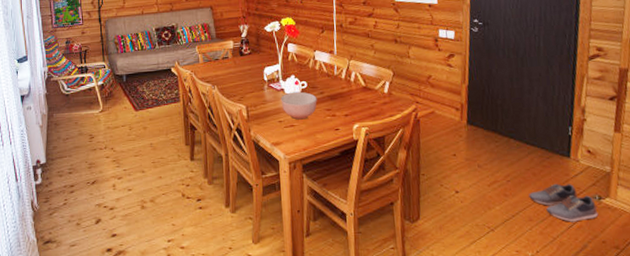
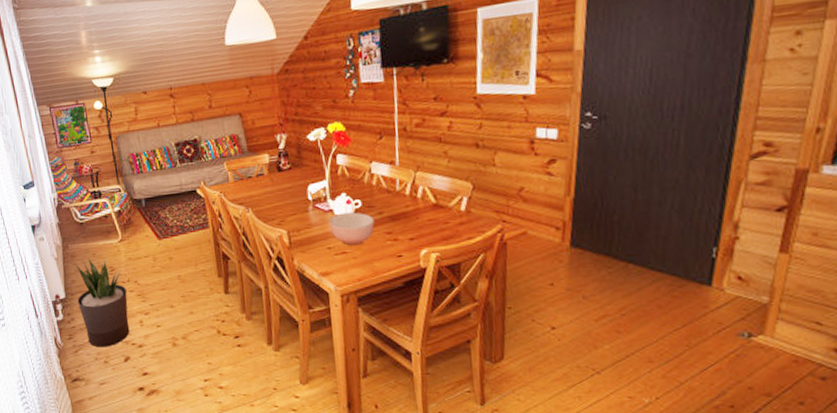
planter: none [57,126,103,210] -> present [75,258,130,348]
shoe: present [529,183,599,222] -> none [650,317,746,364]

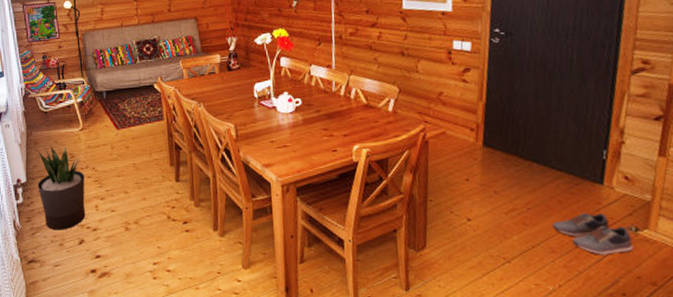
bowl: present [329,212,375,246] -> none [272,109,313,140]
shoe: none [650,317,746,364] -> present [552,212,634,255]

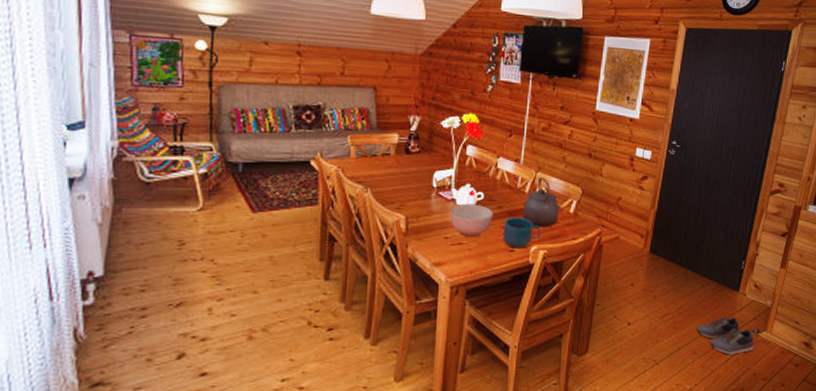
planter: present [37,145,86,230] -> none [121,227,197,341]
bowl: none [272,109,313,140] -> present [450,203,494,237]
cup: none [323,119,362,149] -> present [502,217,542,249]
tea kettle: none [340,79,378,127] -> present [523,177,559,228]

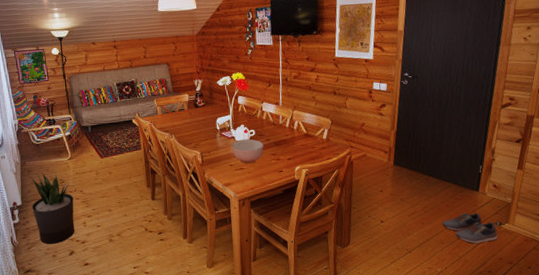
planter: none [121,227,197,341] -> present [31,172,75,244]
cup: present [502,217,542,249] -> none [272,146,302,170]
tea kettle: present [523,177,559,228] -> none [286,114,315,152]

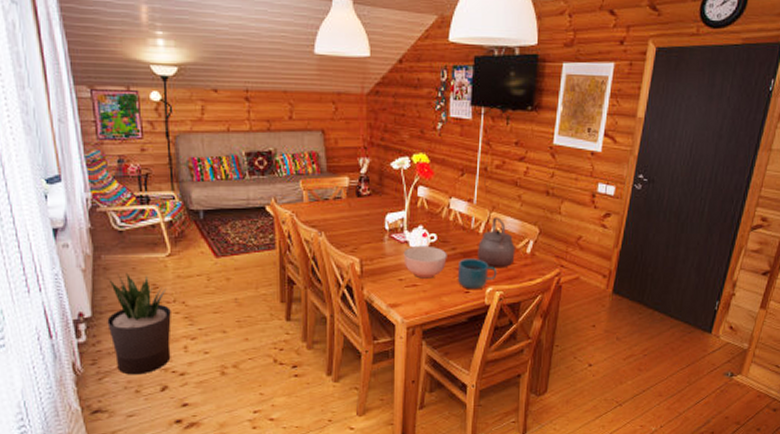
cup: none [272,146,302,170] -> present [457,259,497,290]
tea kettle: none [286,114,315,152] -> present [478,217,515,269]
shoe: present [442,213,498,244] -> none [663,359,727,398]

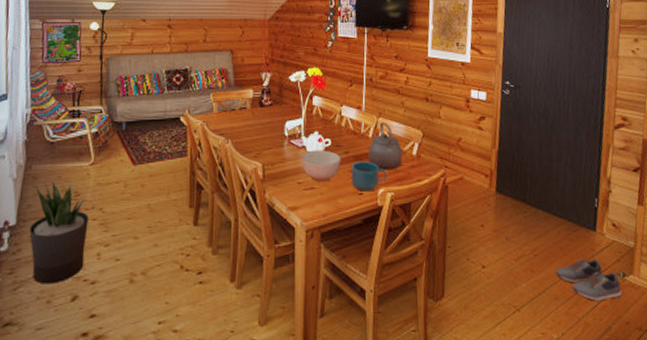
shoe: none [663,359,727,398] -> present [555,258,623,301]

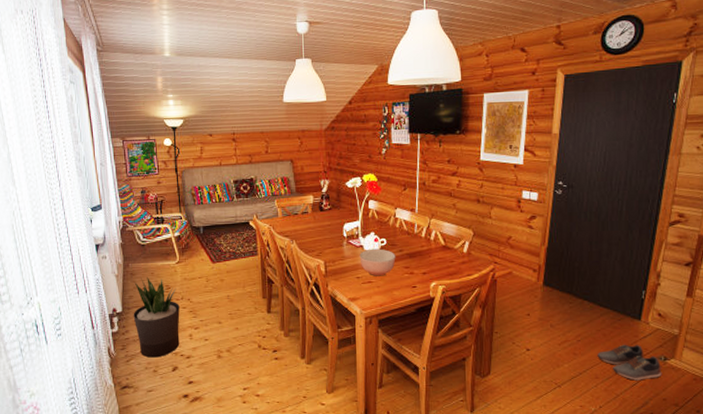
cup: present [351,161,388,192] -> none [405,258,439,285]
tea kettle: present [368,122,403,170] -> none [421,222,454,266]

